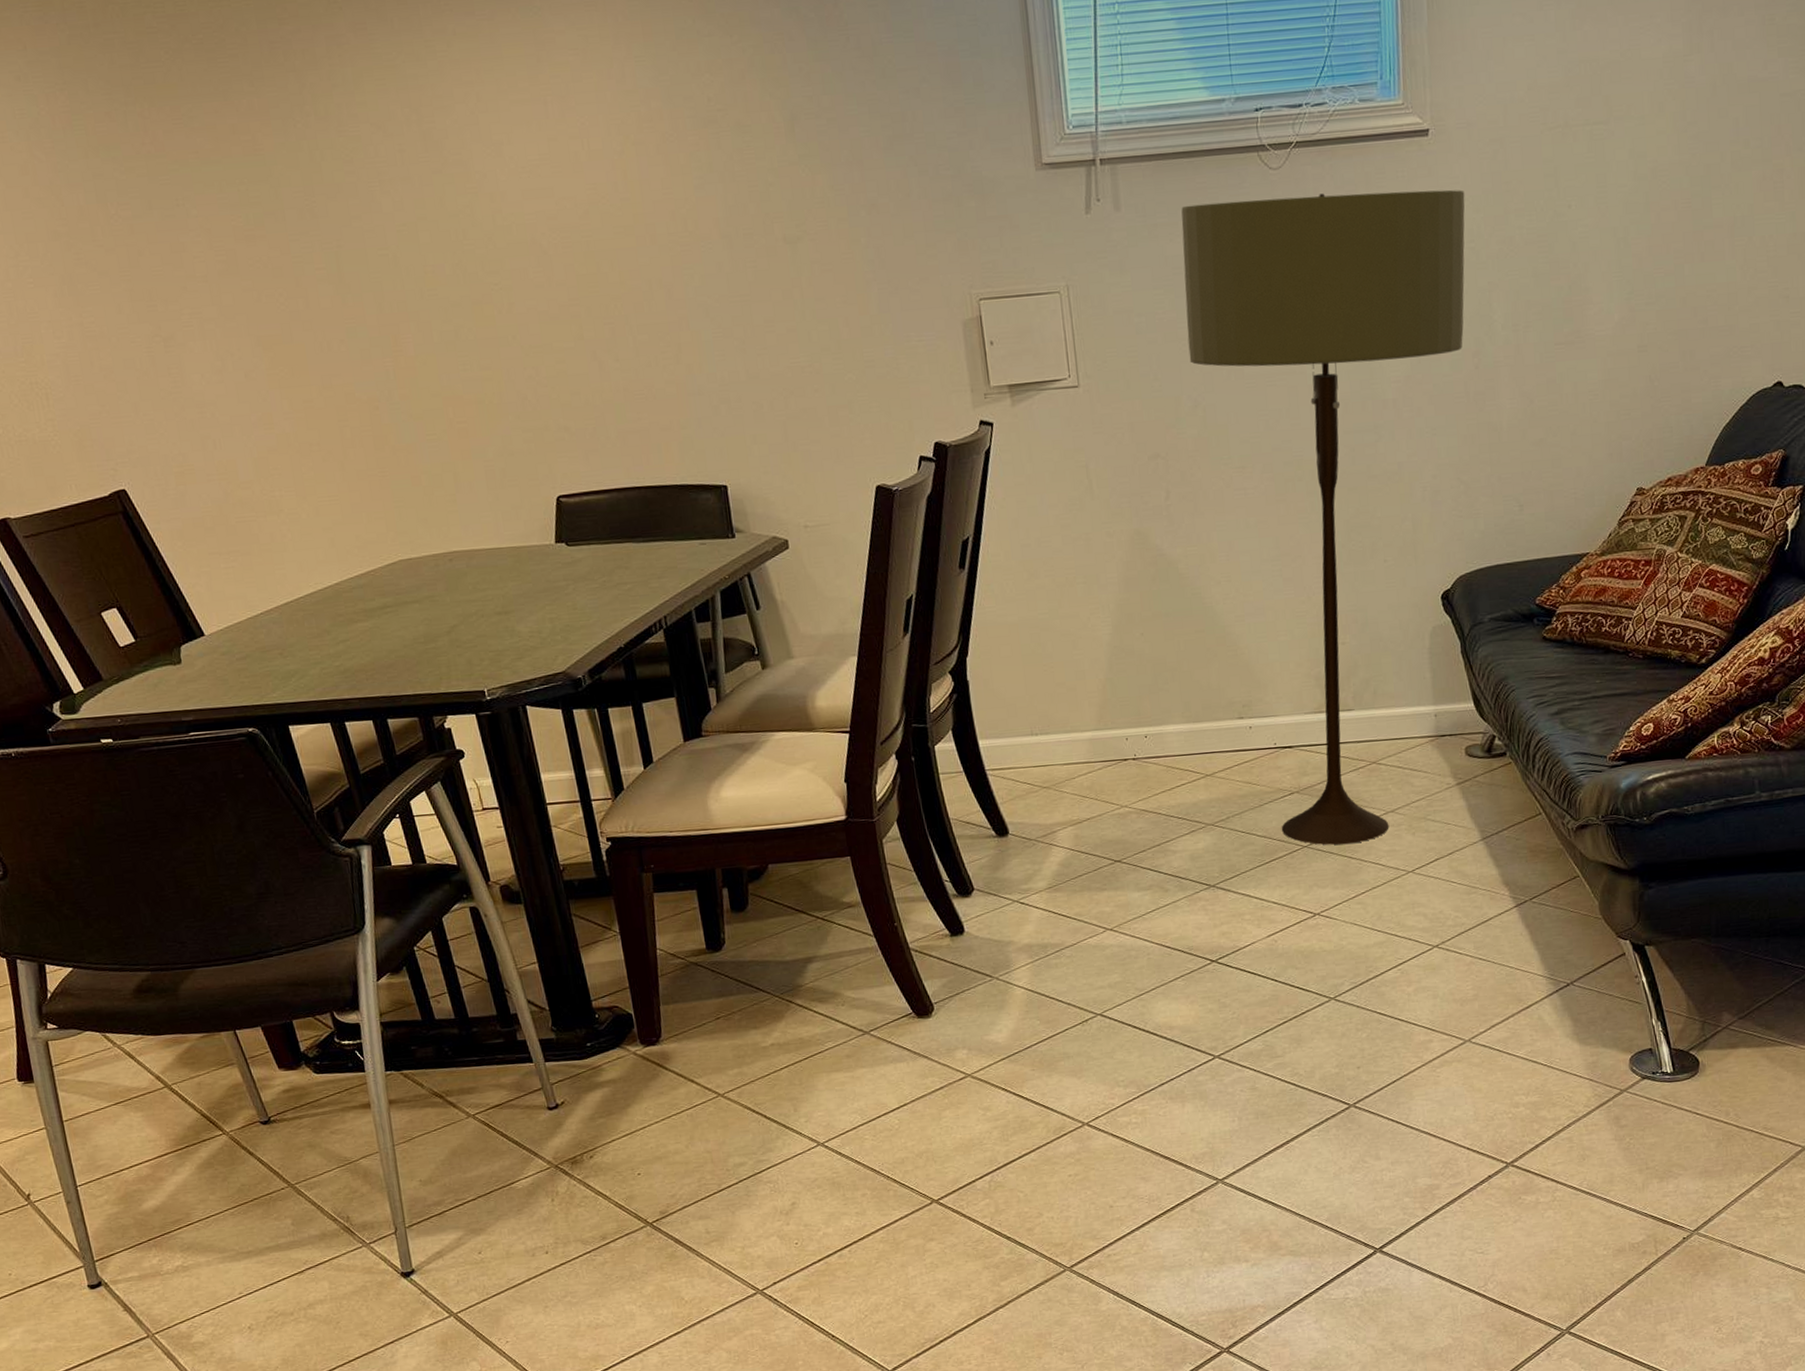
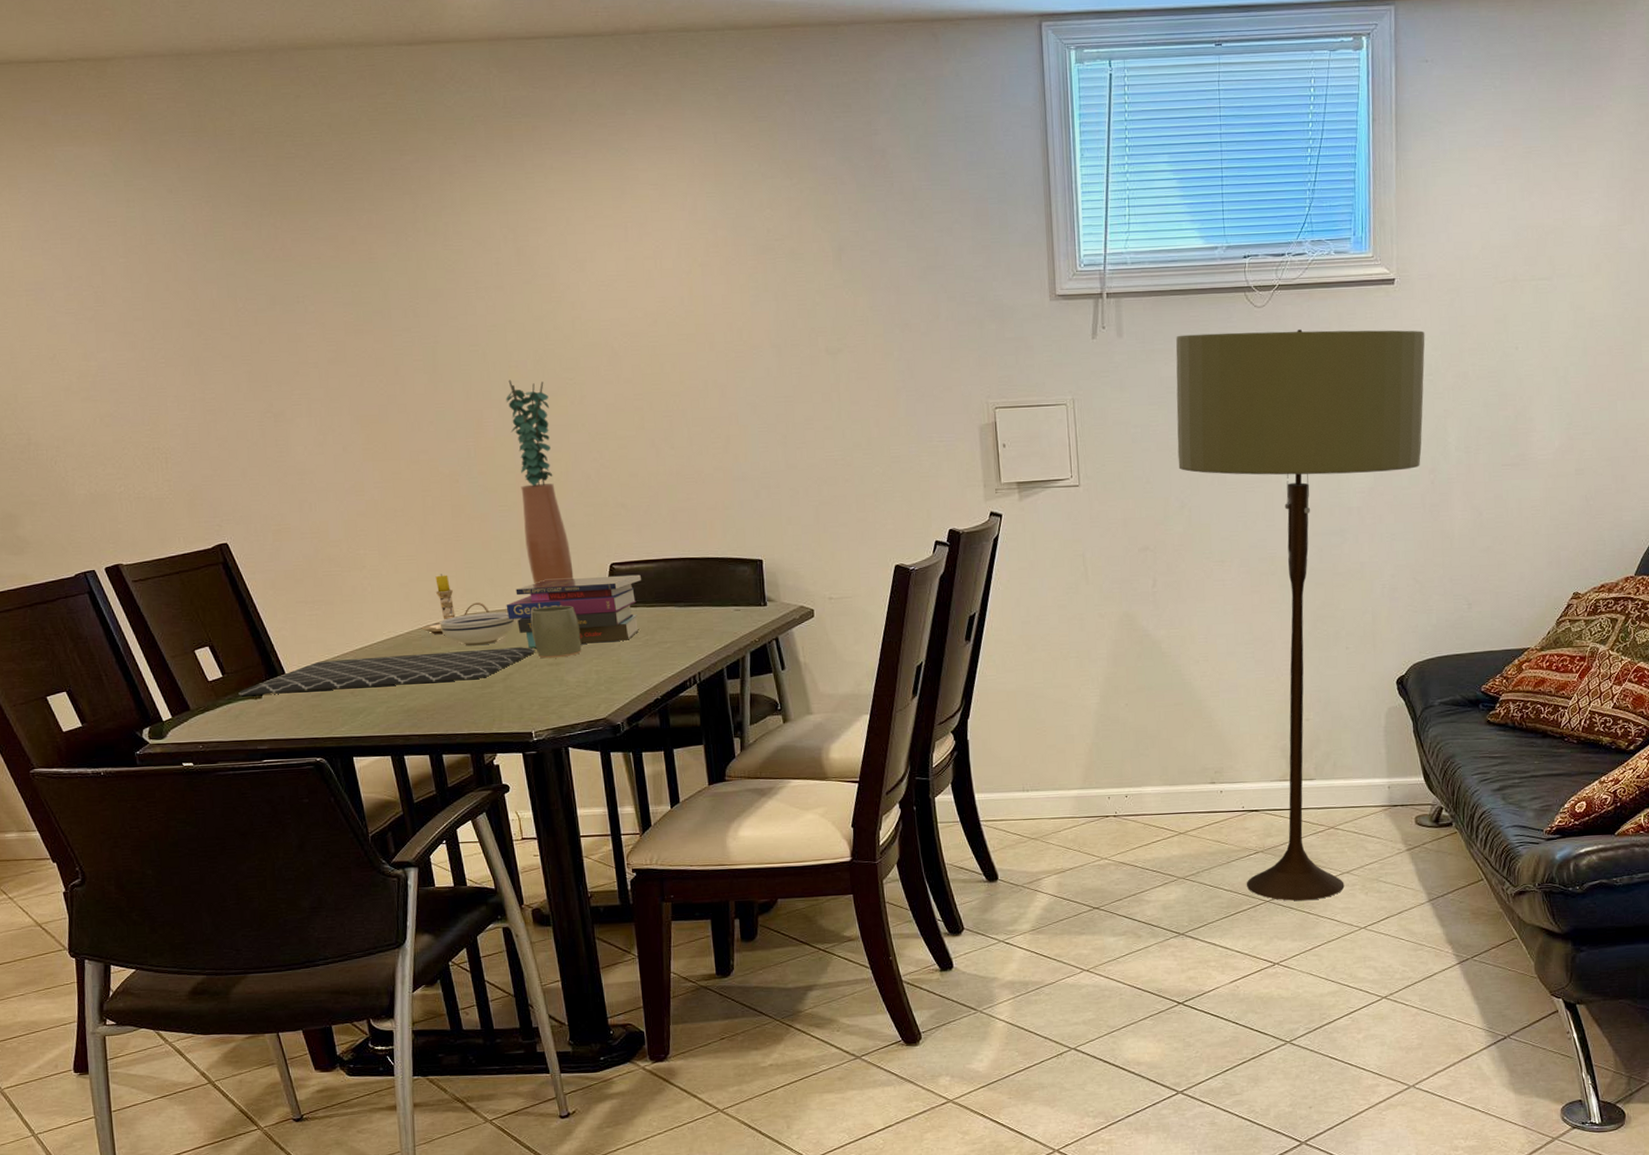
placemat: none [154,595,481,662] -> present [238,647,536,696]
candlestick: none [352,515,426,585] -> present [422,574,490,635]
bowl: none [371,555,456,597] -> present [439,611,515,646]
vase: none [424,287,517,523] -> present [506,380,574,584]
books: none [443,507,595,597] -> present [506,574,641,649]
mug: none [471,545,533,607] -> present [530,605,582,659]

